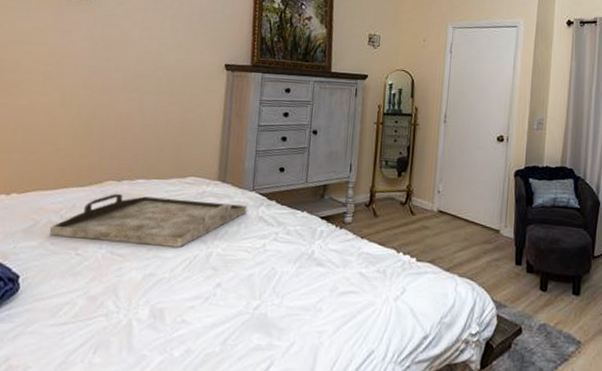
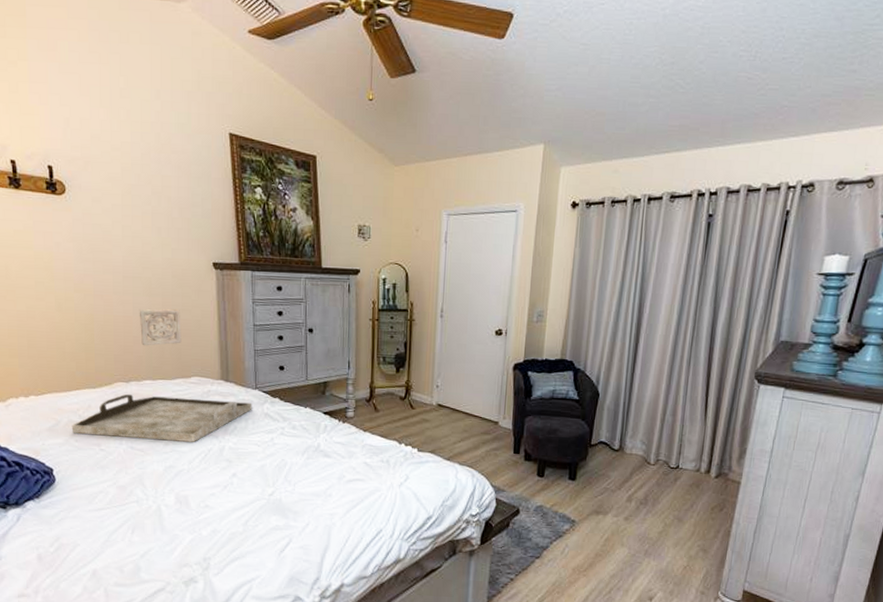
wall ornament: none [141,106,186,144] -> present [139,308,181,346]

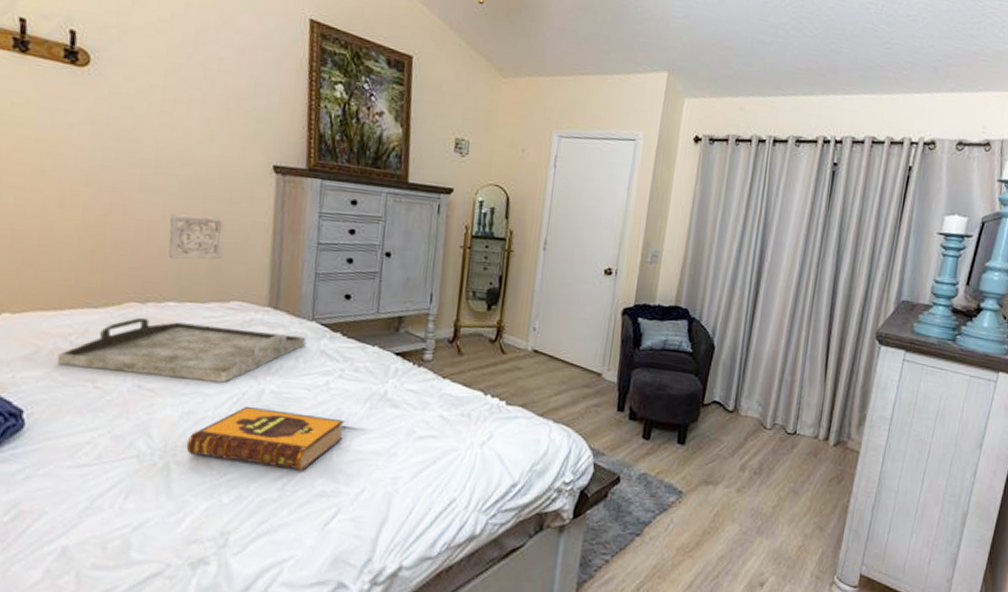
hardback book: none [171,460,288,510] -> present [186,406,345,471]

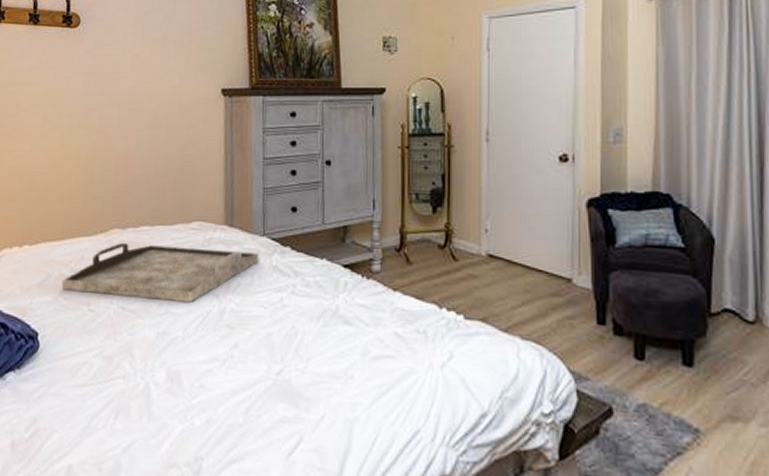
wall ornament: present [168,213,225,260] -> none [141,142,185,186]
hardback book: present [186,406,345,471] -> none [162,325,300,394]

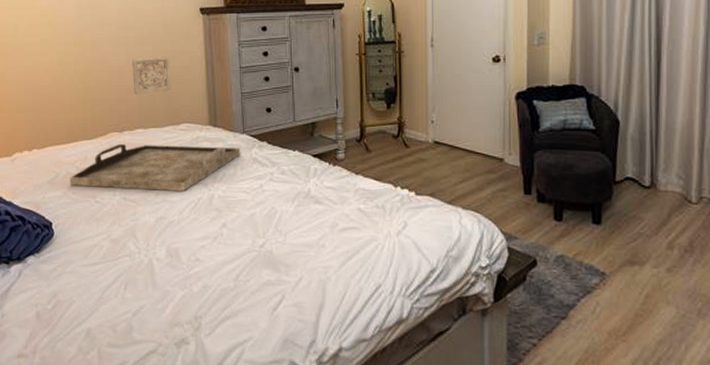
wall ornament: none [141,142,185,186] -> present [131,56,171,95]

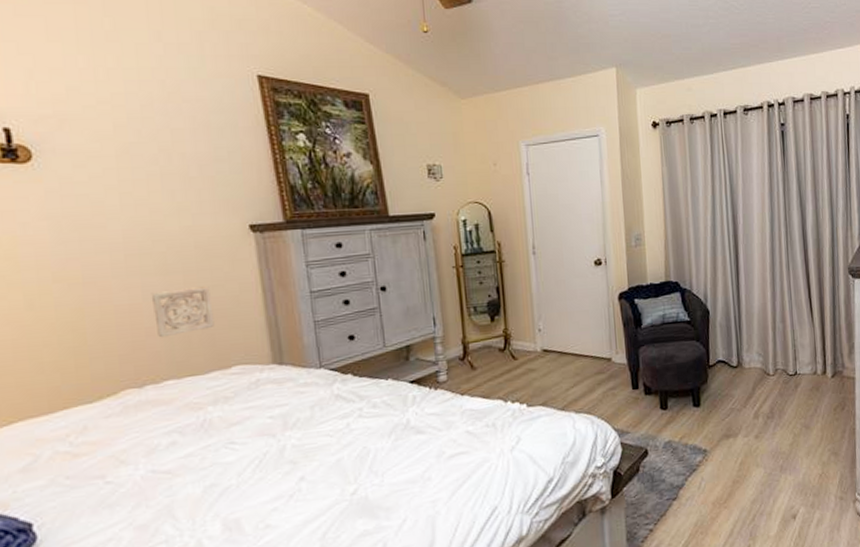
serving tray: present [69,143,241,191] -> none [58,385,318,468]

